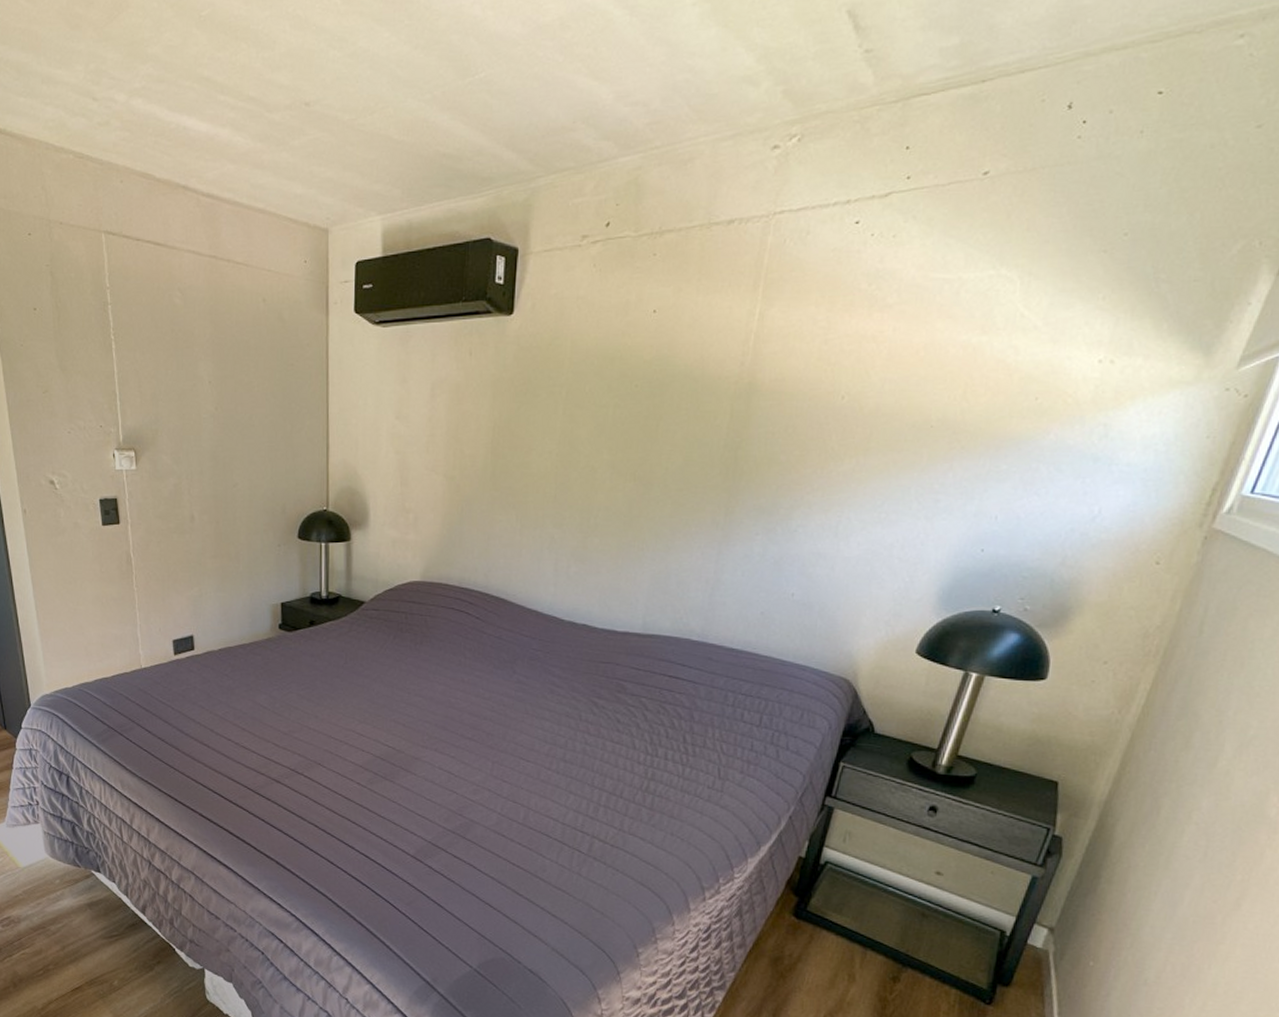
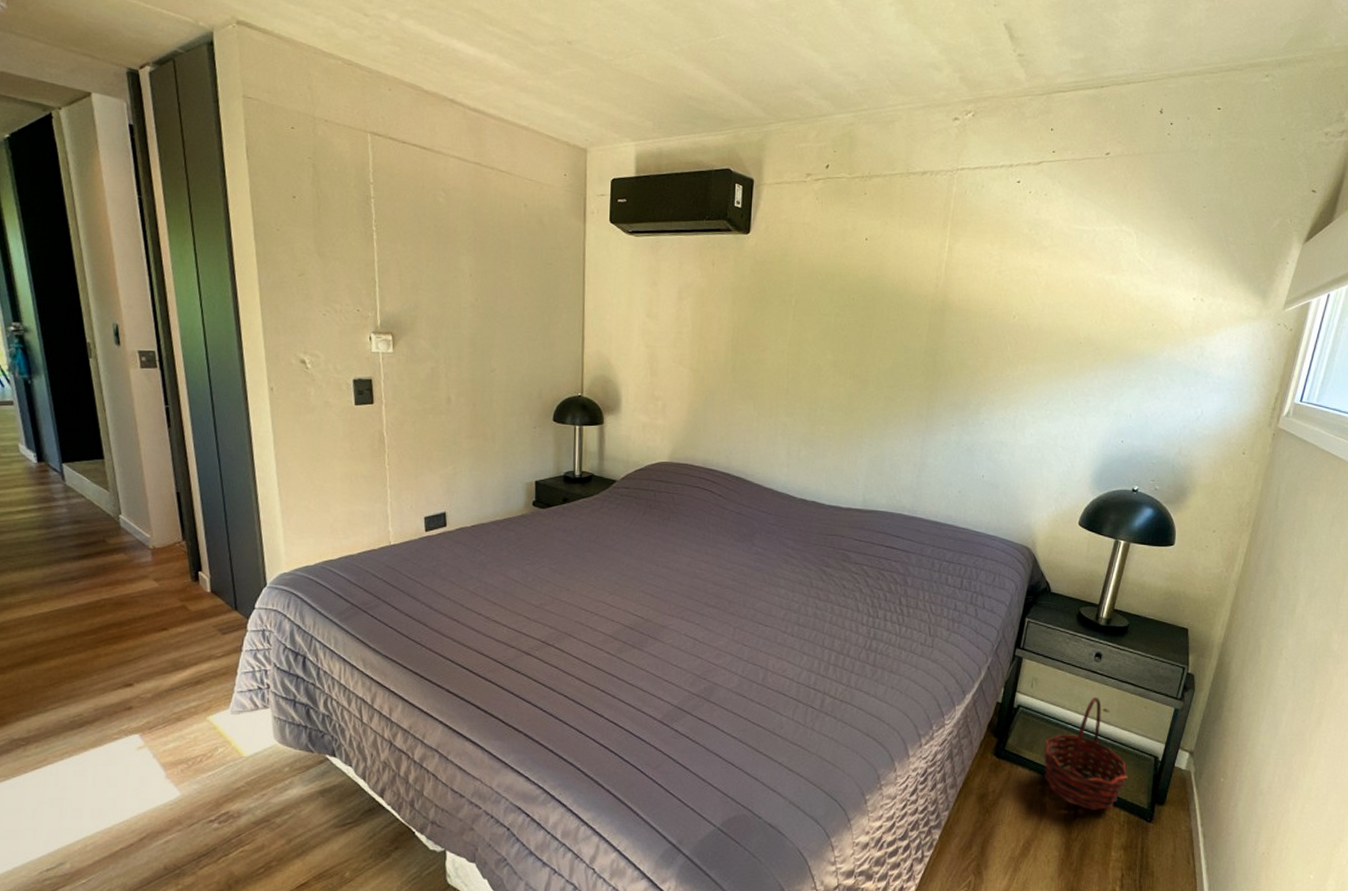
basket: none [854,856,963,987] -> present [1044,696,1128,810]

